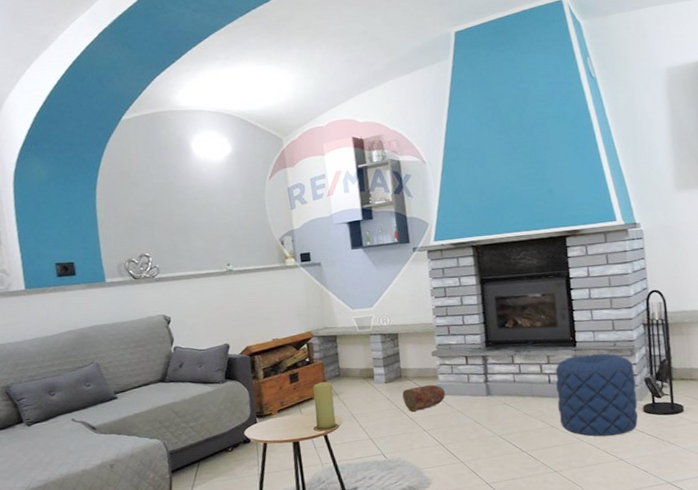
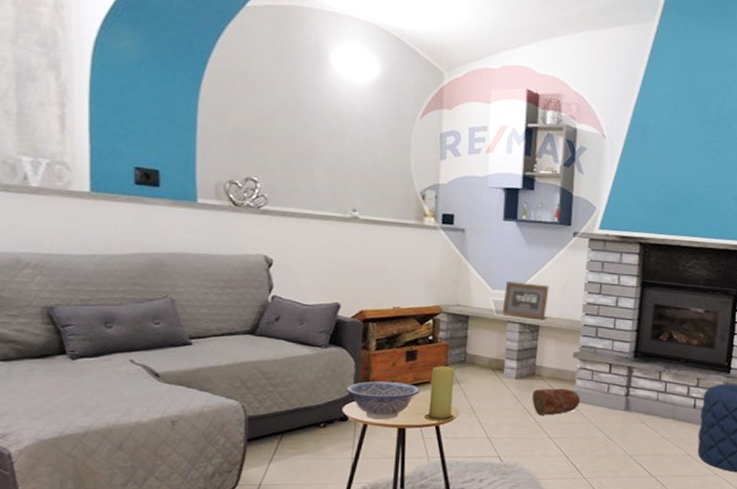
decorative bowl: none [244,402,307,437] -> present [345,381,421,420]
picture frame: none [363,298,402,330] -> present [502,281,549,320]

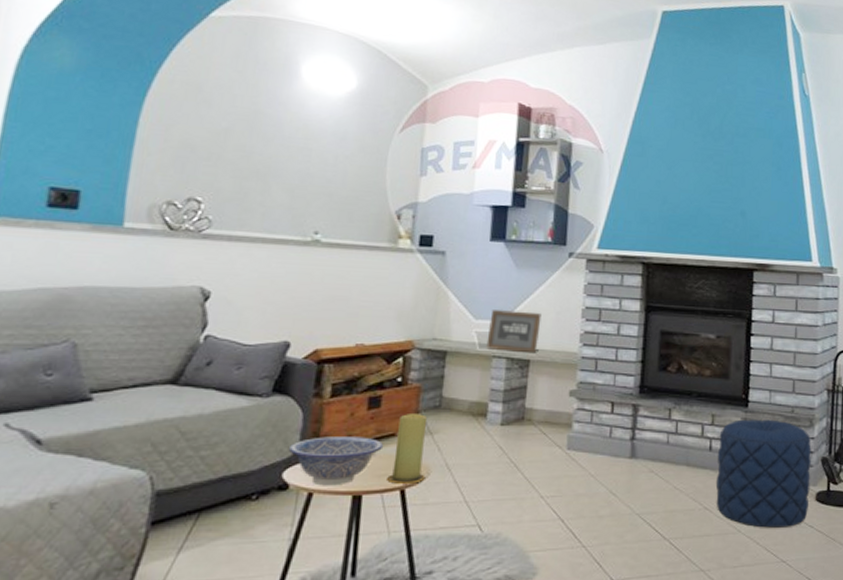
decorative log: present [532,388,580,415] -> none [520,435,578,469]

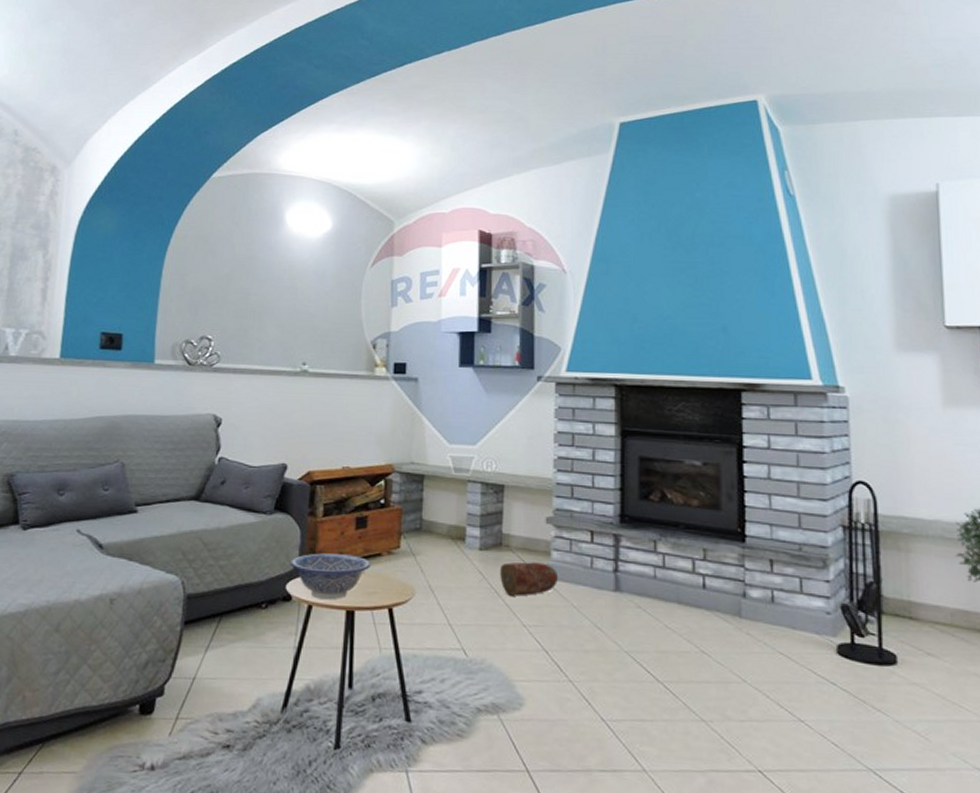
candle: present [387,414,428,484] -> none [376,535,411,603]
picture frame: present [486,310,542,354] -> none [461,435,513,479]
decorative log: none [520,435,578,469] -> present [500,562,558,596]
pouf: present [715,419,812,528] -> none [712,555,829,682]

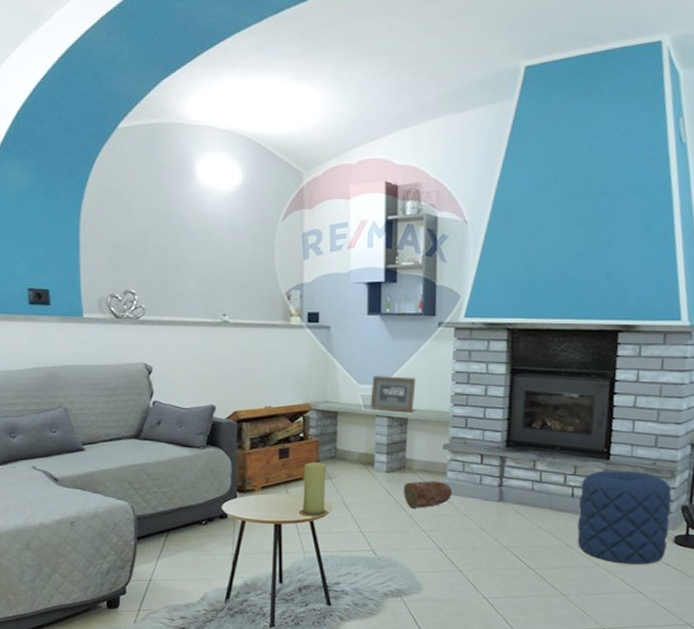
decorative bowl: present [289,553,372,600] -> none [223,479,294,516]
candle: none [376,535,411,603] -> present [299,462,328,517]
picture frame: none [461,435,513,479] -> present [370,376,416,413]
pouf: none [712,555,829,682] -> present [577,470,672,564]

